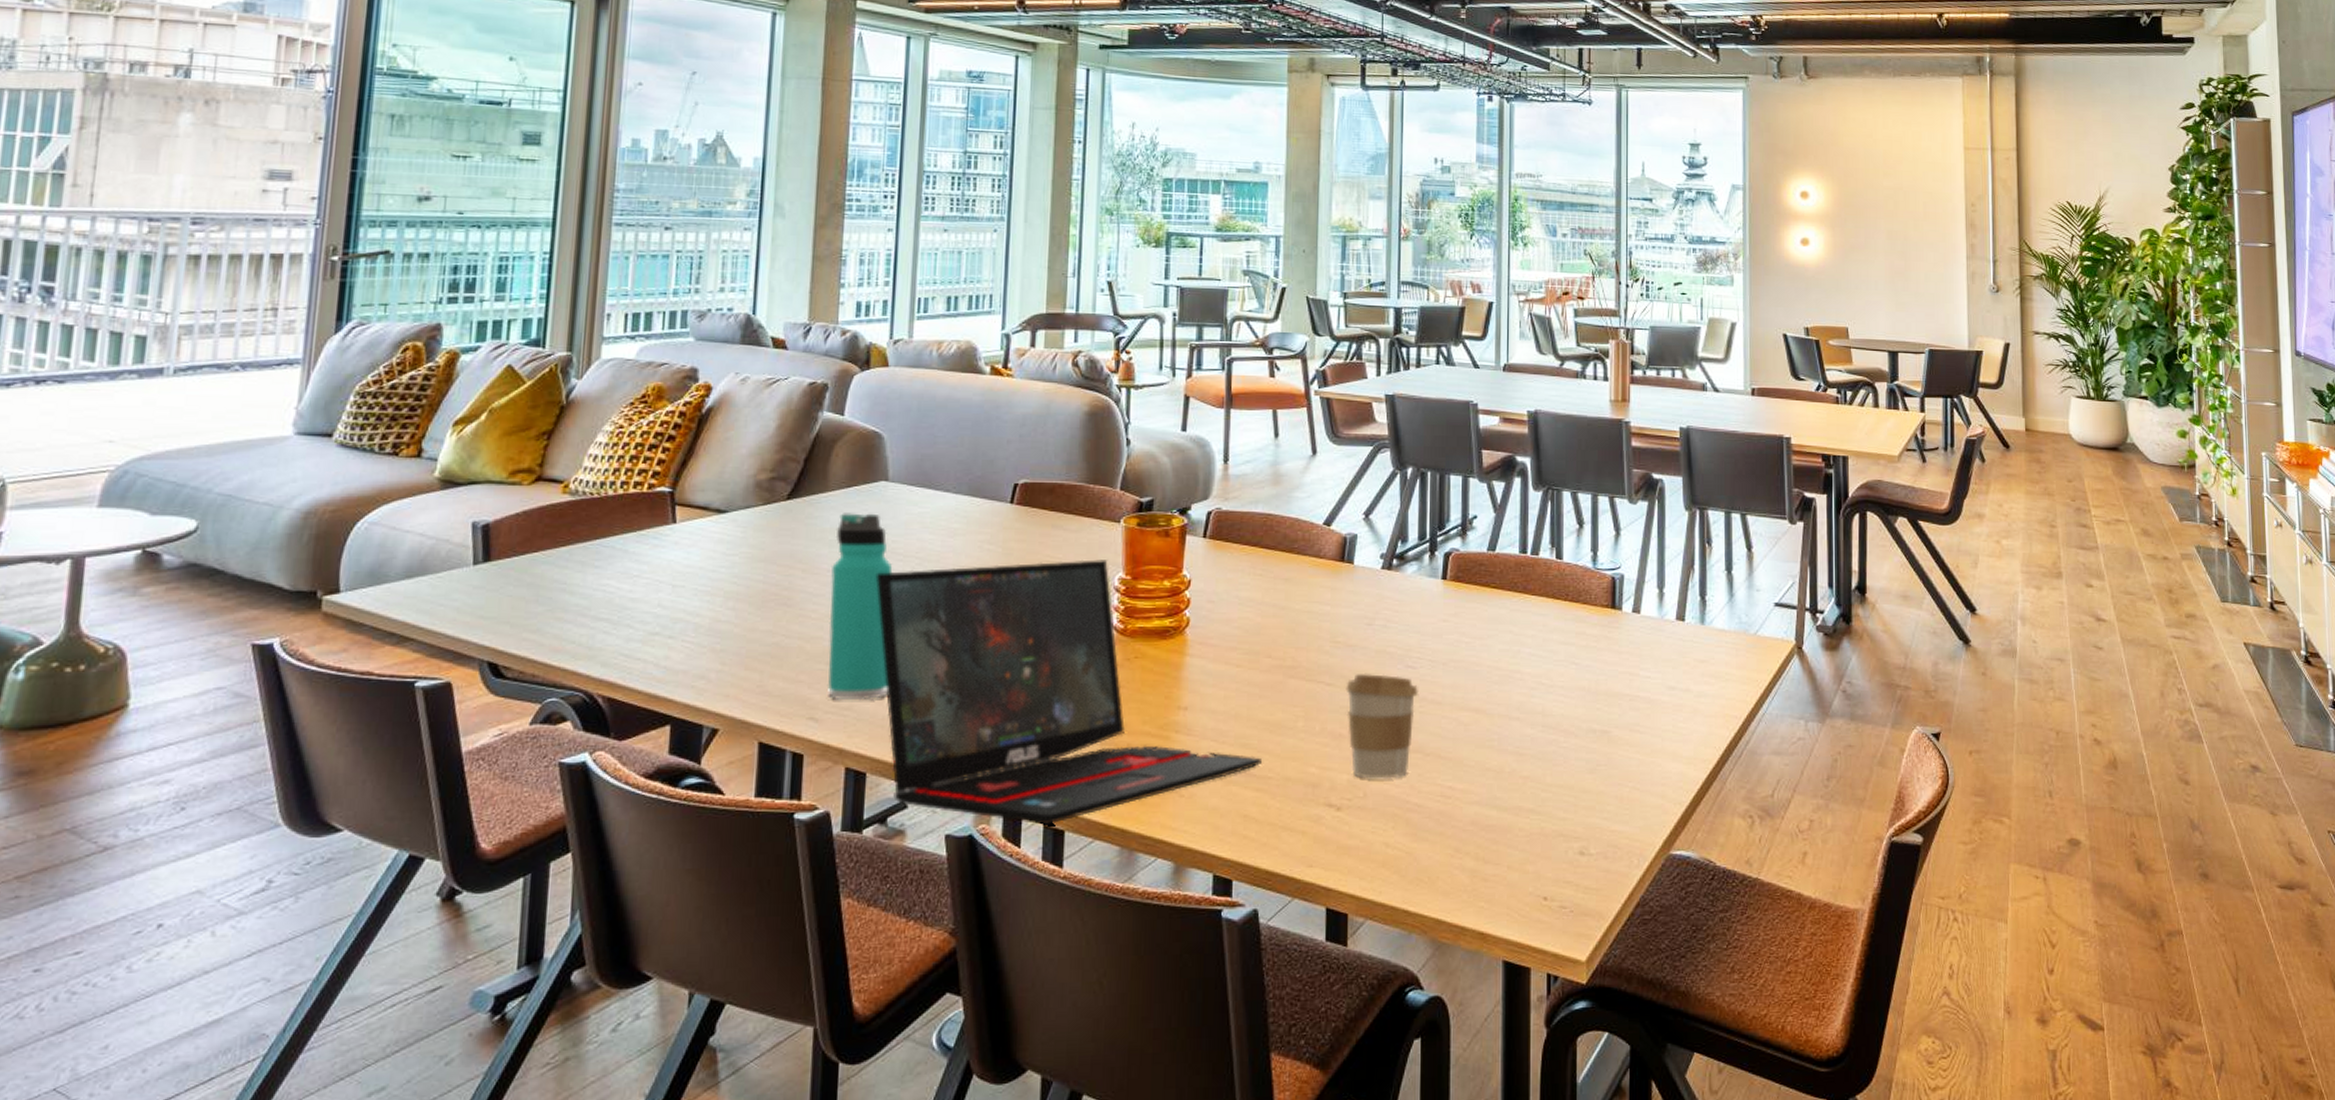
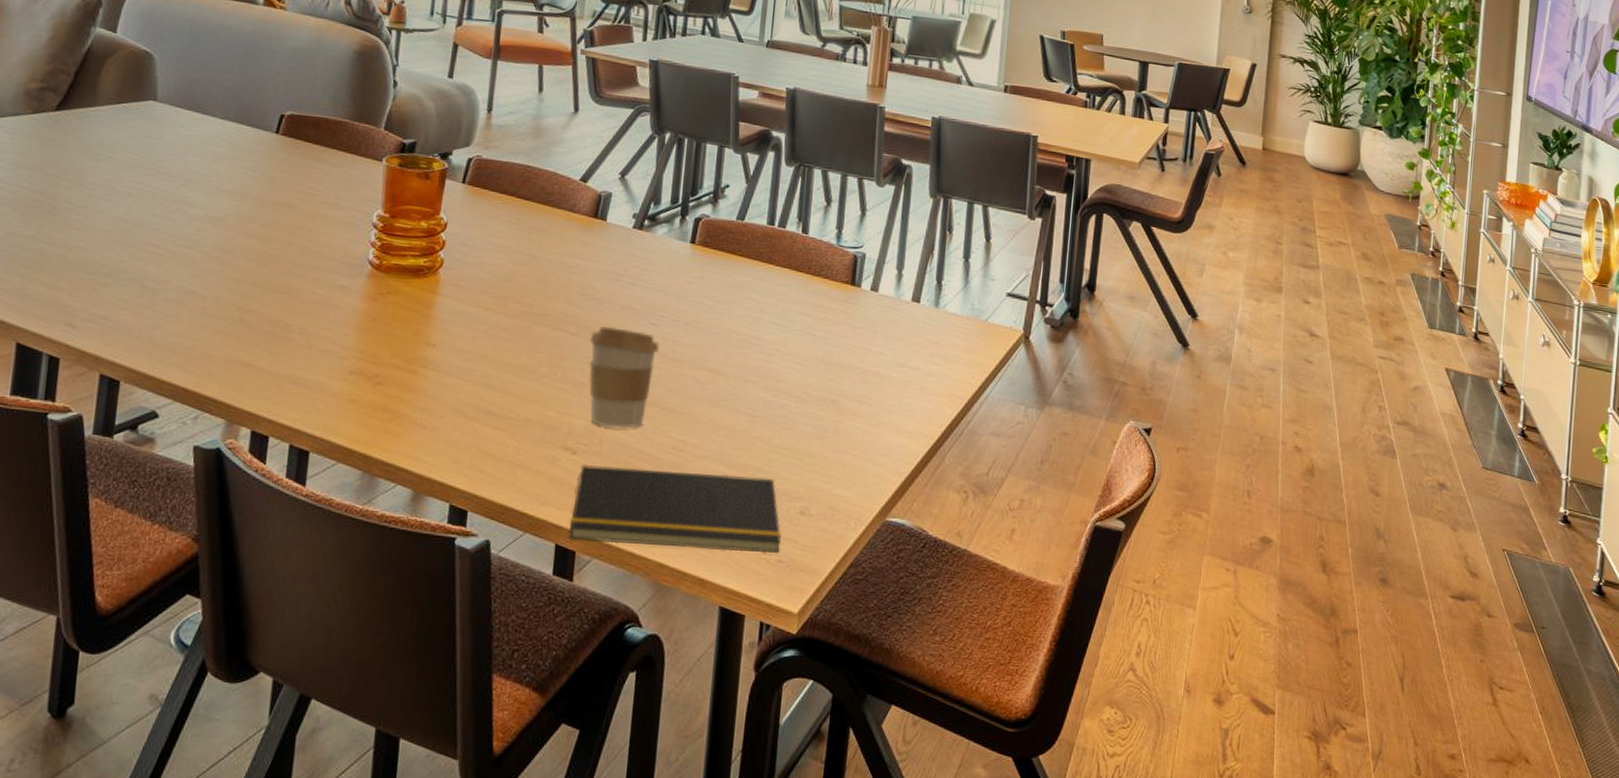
thermos bottle: present [827,513,893,701] -> none [86,128,157,311]
laptop: present [875,559,1261,825] -> none [139,189,504,445]
notepad: none [1340,819,1561,902] -> present [569,464,781,554]

